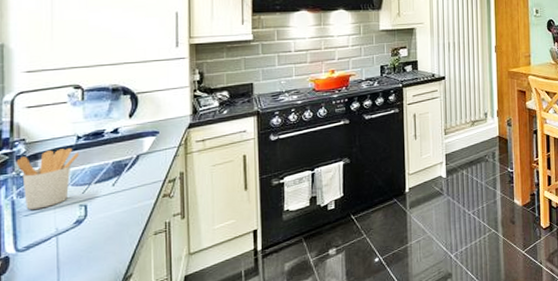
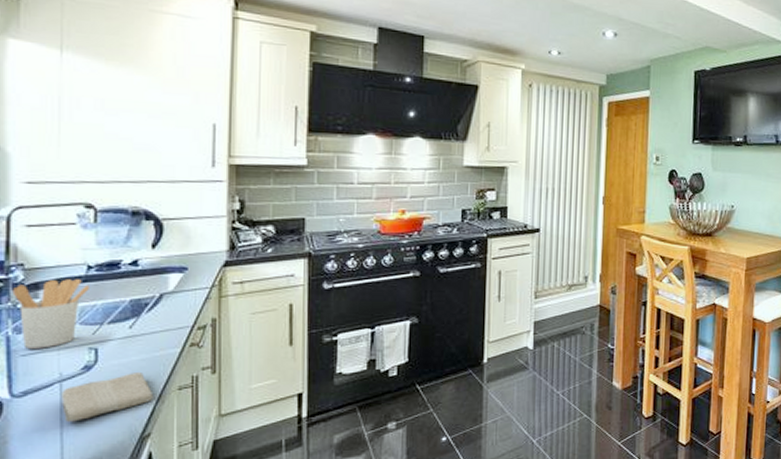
washcloth: none [58,222,134,270] -> present [62,373,154,422]

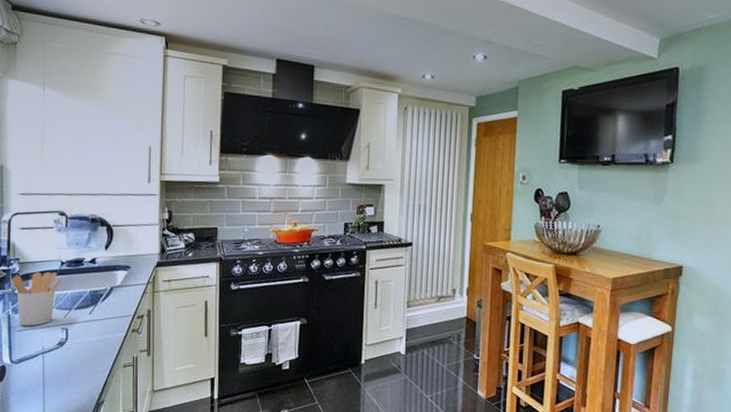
washcloth: present [62,373,154,422] -> none [44,350,106,386]

